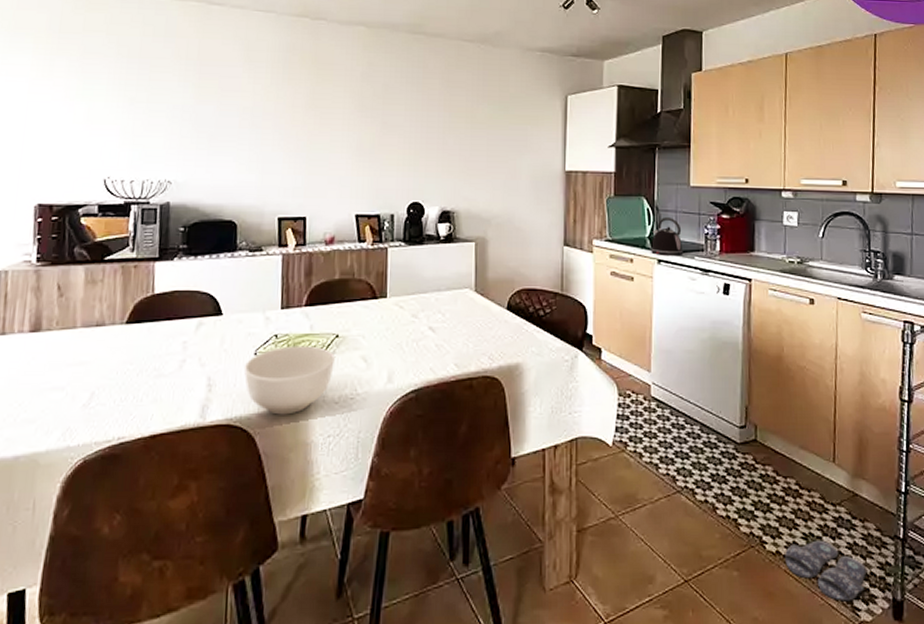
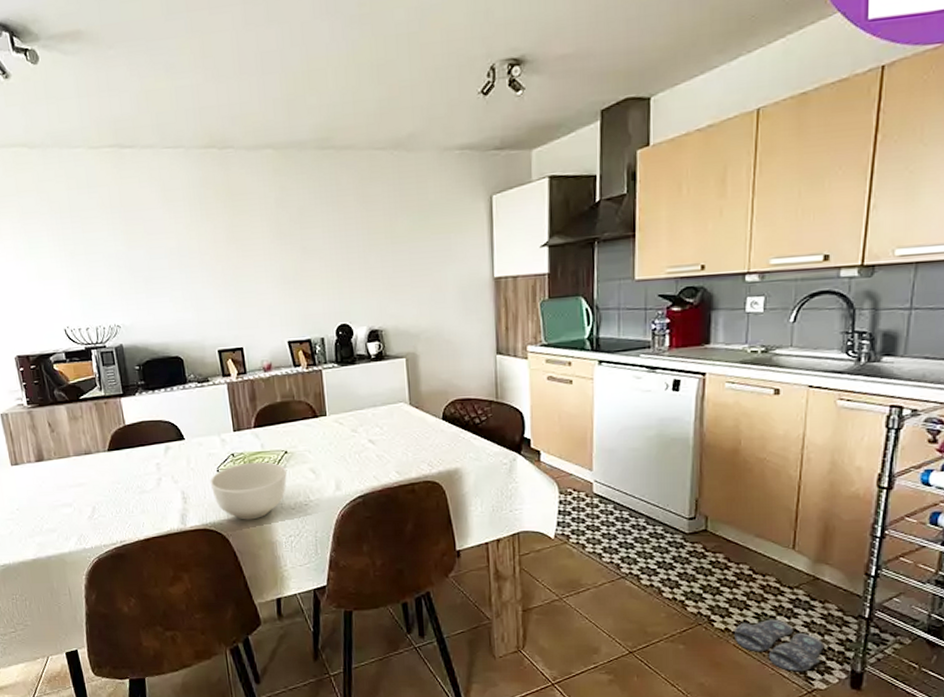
kettle: present [651,217,683,257] -> none [591,316,627,357]

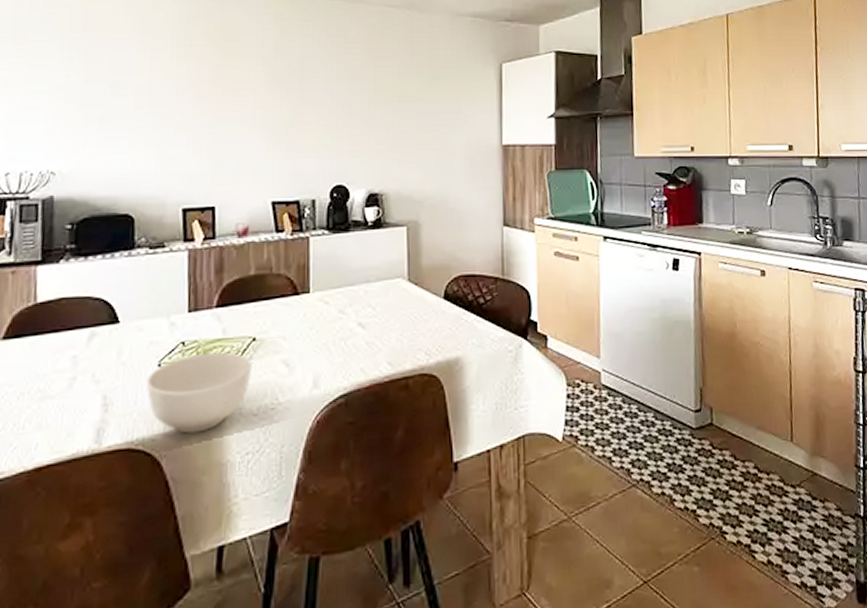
slippers: present [734,619,825,672] -> none [746,525,830,589]

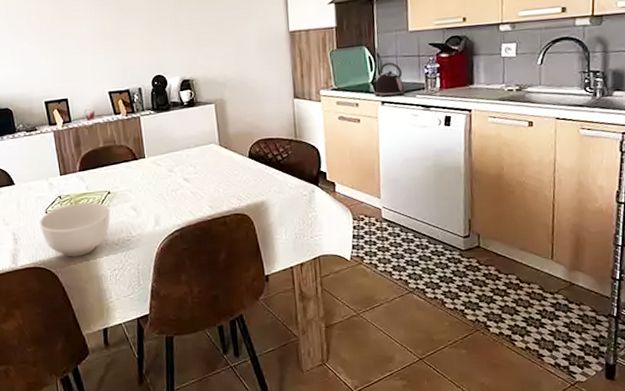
kettle: none [596,191,630,233] -> present [374,62,405,98]

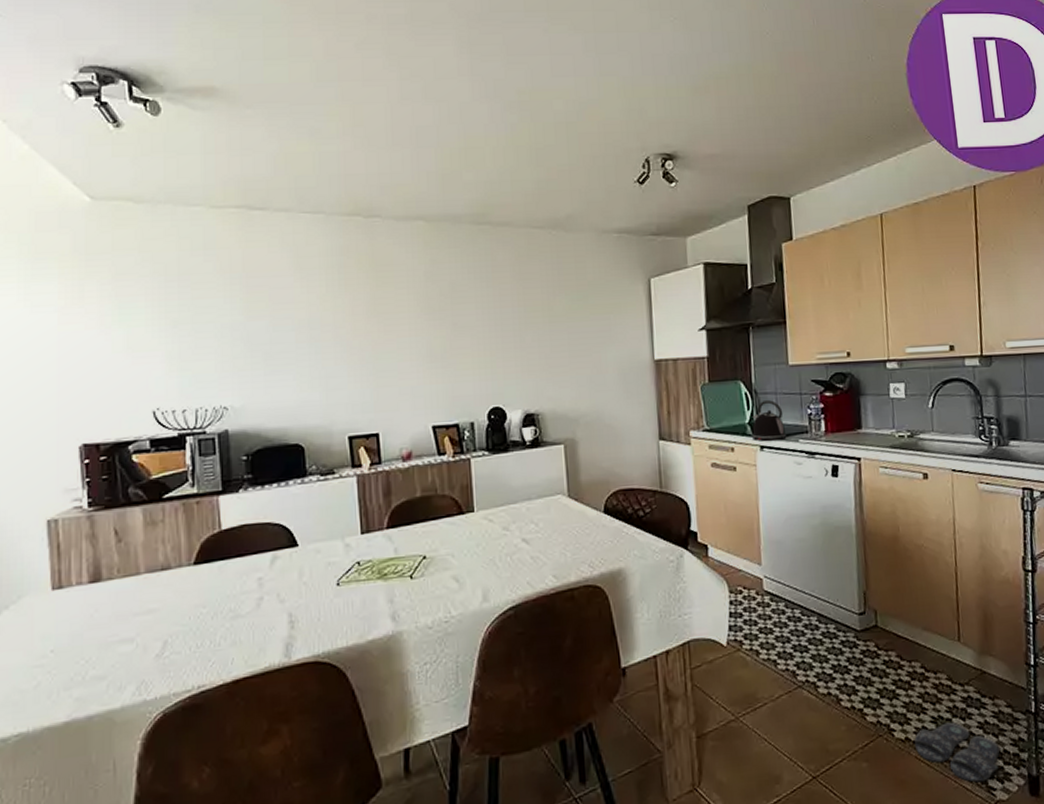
bowl: present [39,202,110,257] -> none [327,570,424,647]
slippers: none [507,321,583,368] -> present [914,722,1000,783]

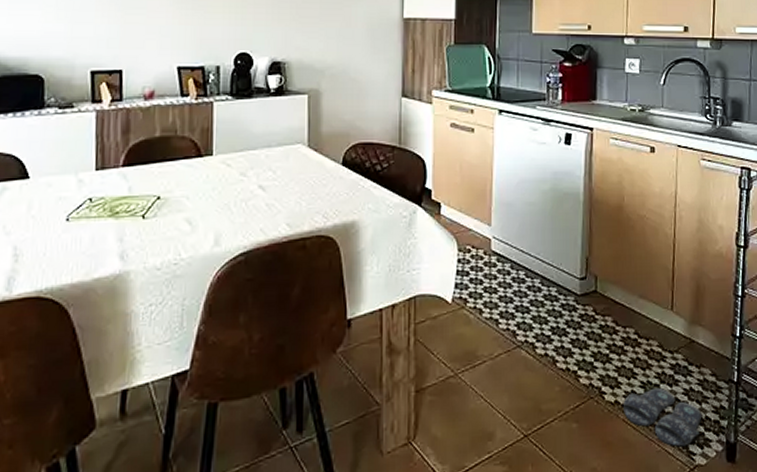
kettle: present [752,400,787,442] -> none [492,66,525,107]

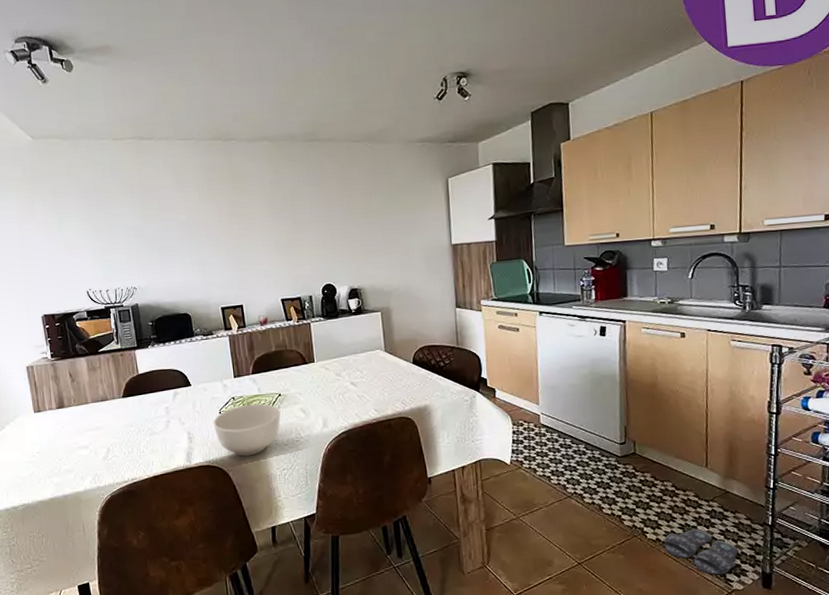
bowl: none [54,209,156,285] -> present [213,403,281,456]

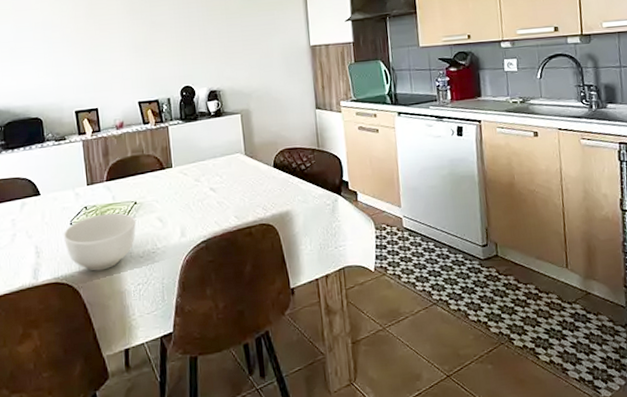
slippers: present [664,529,739,575] -> none [531,333,604,383]

